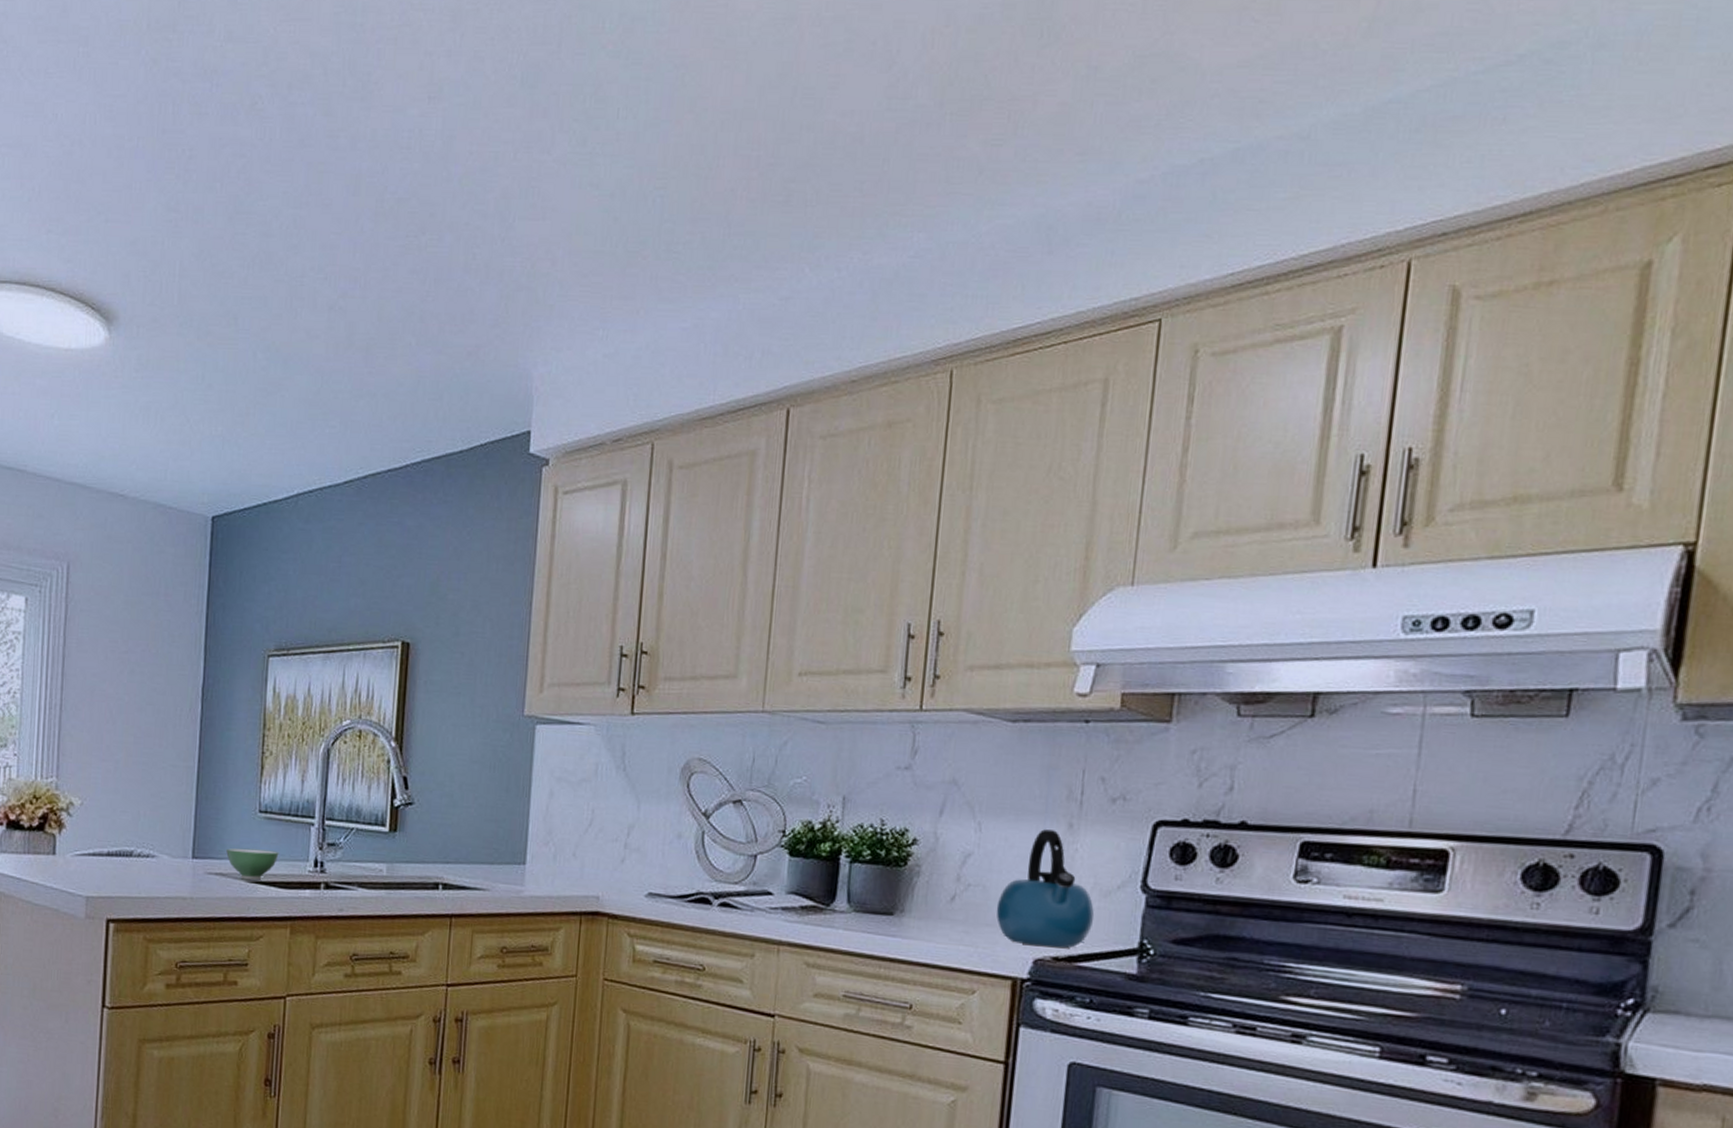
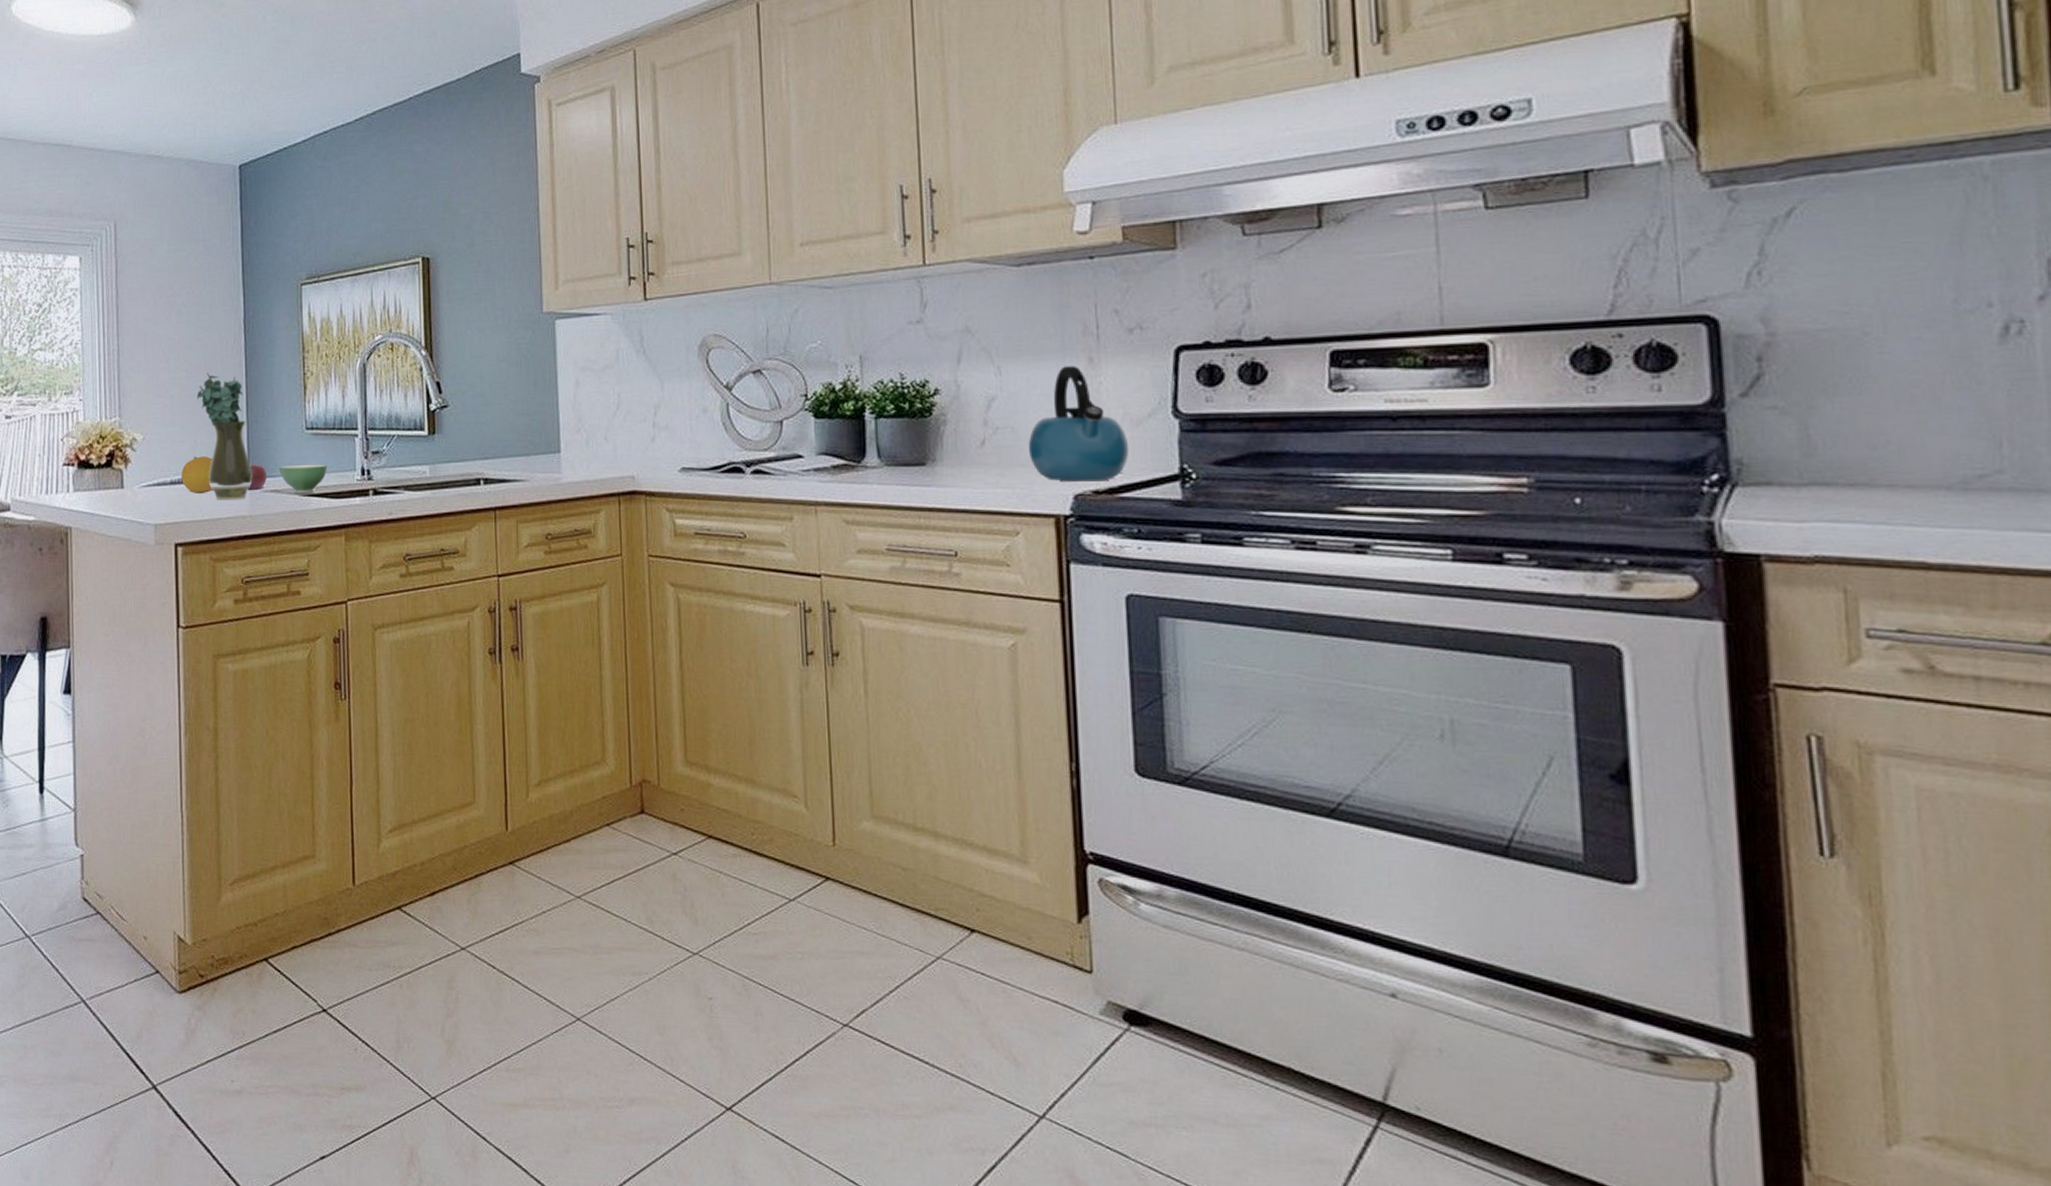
fruit: none [120,829,155,870] -> present [181,456,213,494]
vase: none [143,739,197,880] -> present [196,372,252,500]
fruit: none [191,837,213,872] -> present [248,459,267,491]

